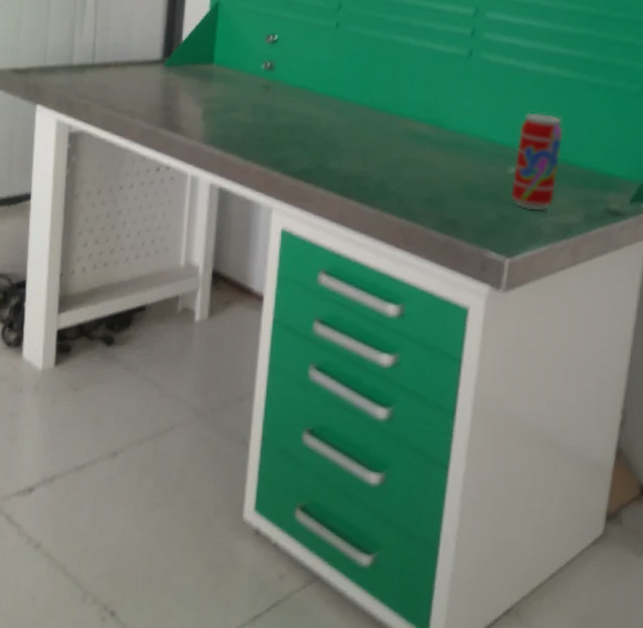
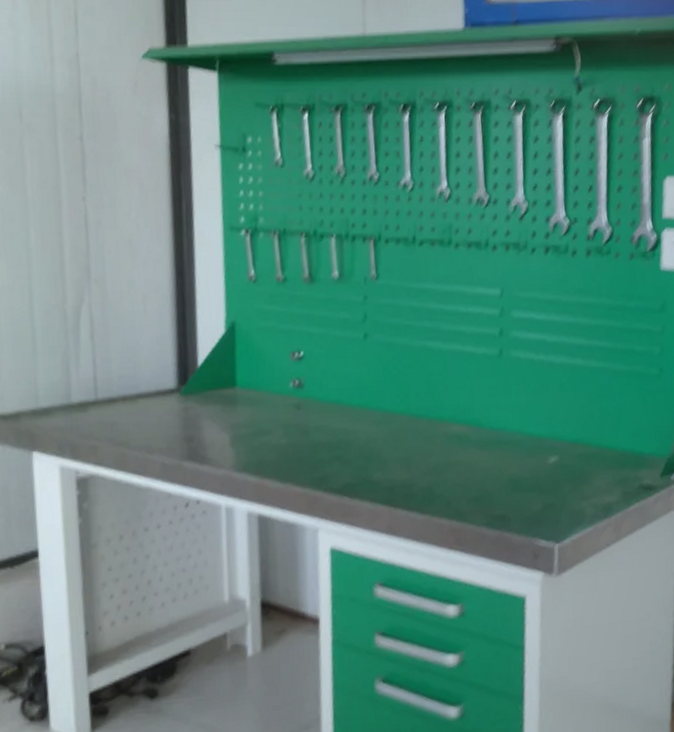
beverage can: present [511,112,563,211] -> none [553,402,596,496]

